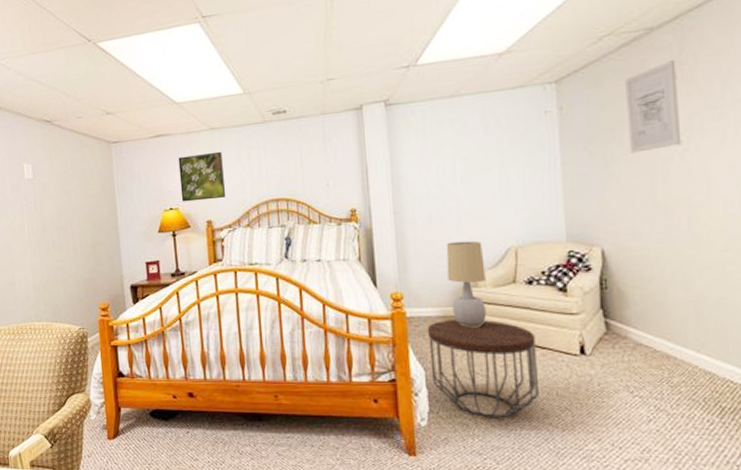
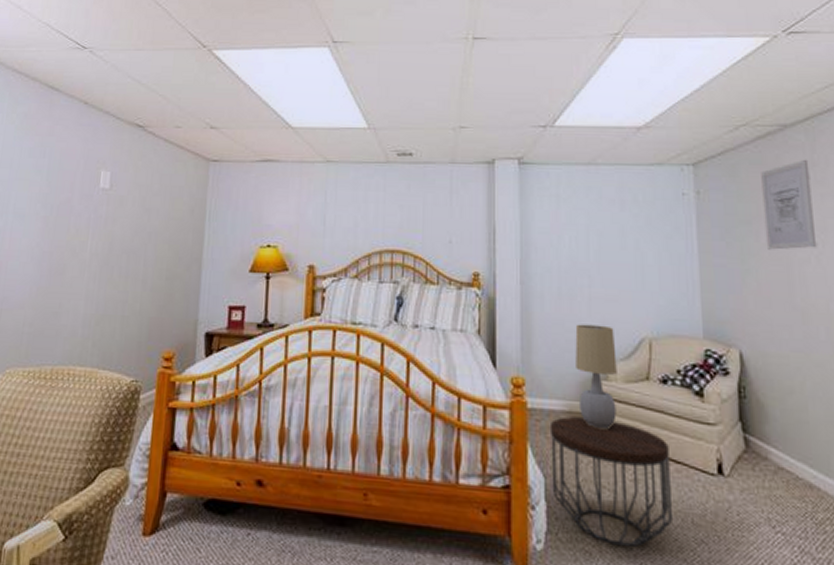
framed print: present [178,151,225,202] -> none [282,187,336,242]

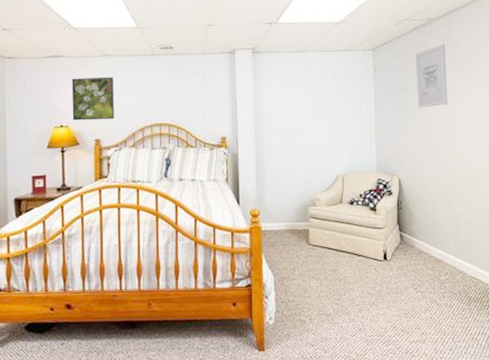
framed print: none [282,187,336,242] -> present [72,76,114,121]
side table: present [549,416,672,548] -> none [277,232,355,315]
table lamp: present [575,324,617,428] -> none [293,168,321,239]

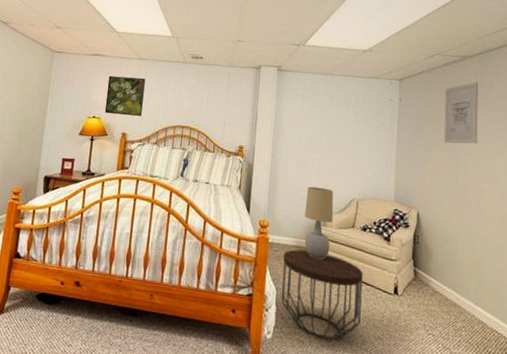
side table: none [277,232,355,315] -> present [281,249,363,340]
table lamp: none [293,168,321,239] -> present [304,186,334,259]

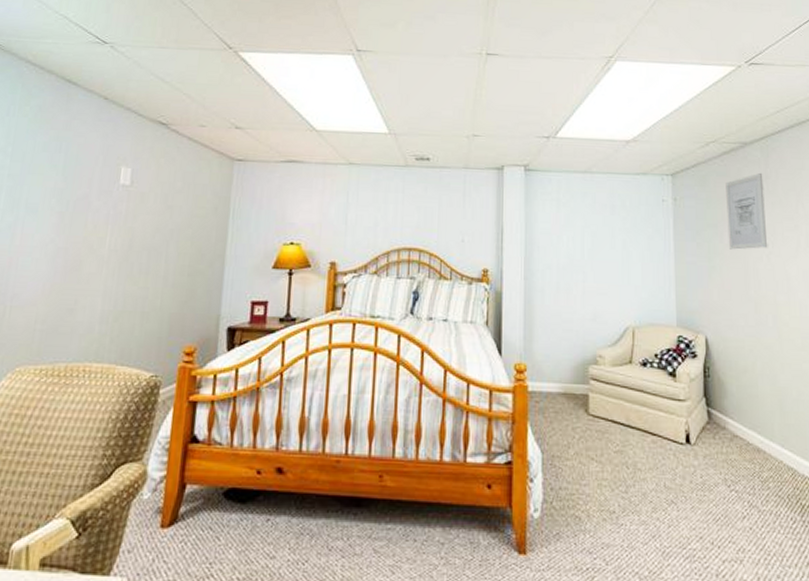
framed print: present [104,75,146,117] -> none [305,188,357,240]
side table: present [281,249,363,340] -> none [547,397,648,511]
table lamp: present [304,186,334,259] -> none [570,315,605,407]

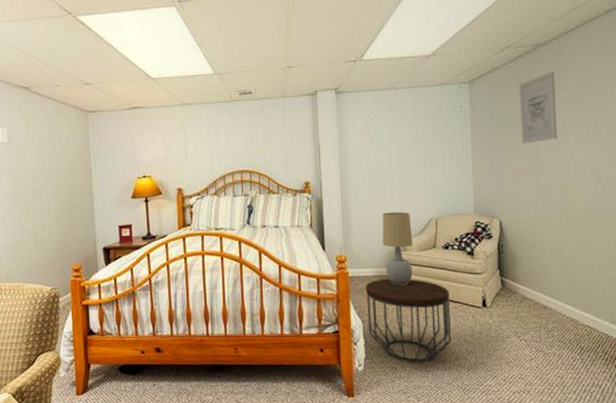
side table: none [547,397,648,511] -> present [365,278,451,362]
table lamp: none [570,315,605,407] -> present [382,211,413,285]

